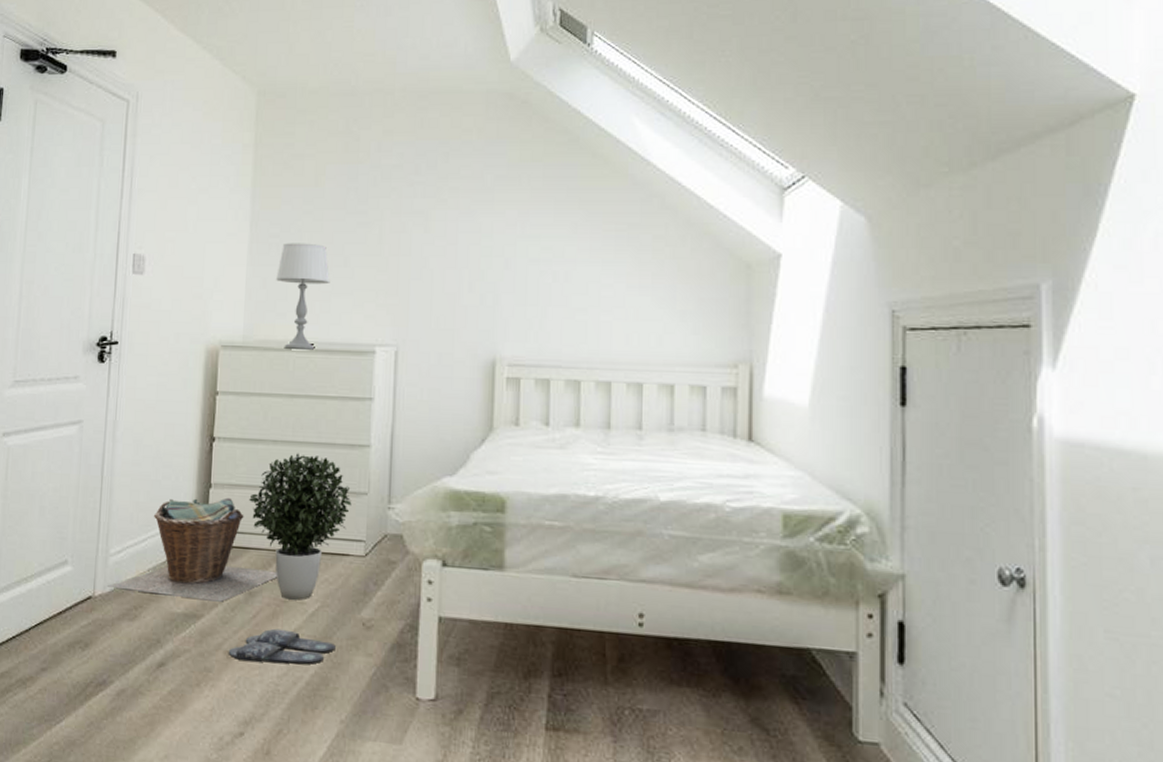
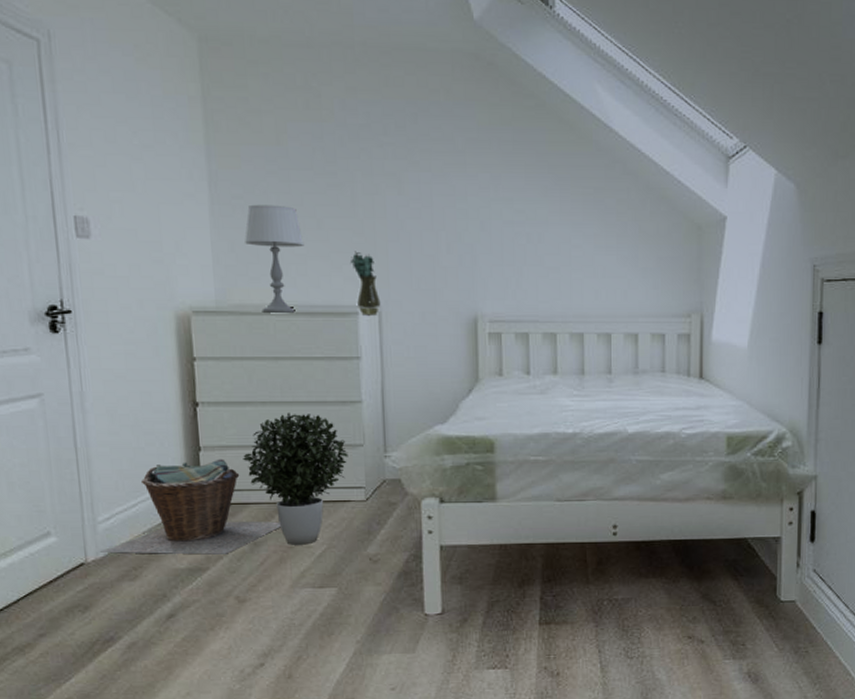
slippers: present [228,628,336,665] -> none [239,571,346,602]
vase: none [371,288,398,355] -> present [349,251,381,316]

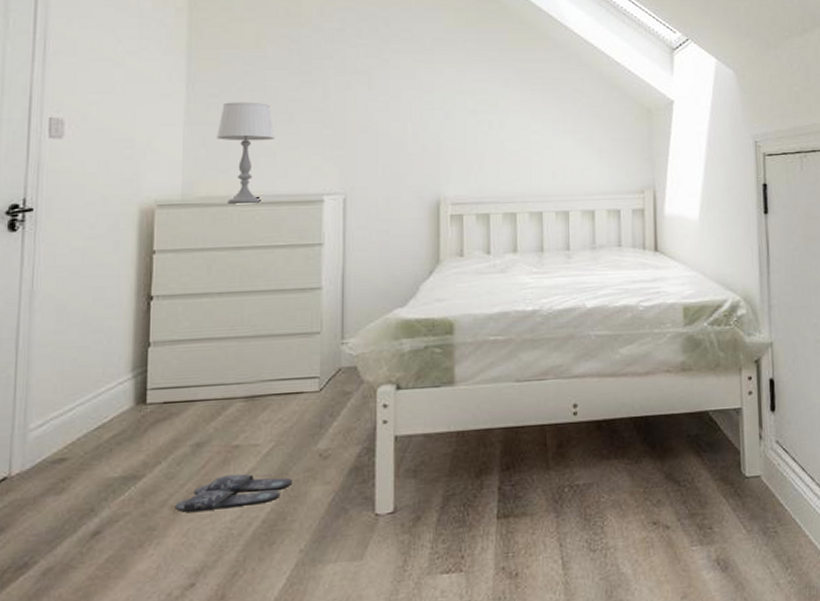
laundry basket: present [100,459,281,555] -> none [27,354,227,465]
slippers: none [239,571,346,602] -> present [174,473,292,512]
potted plant: present [243,413,348,545] -> none [194,302,304,444]
vase: present [349,251,381,316] -> none [318,142,346,203]

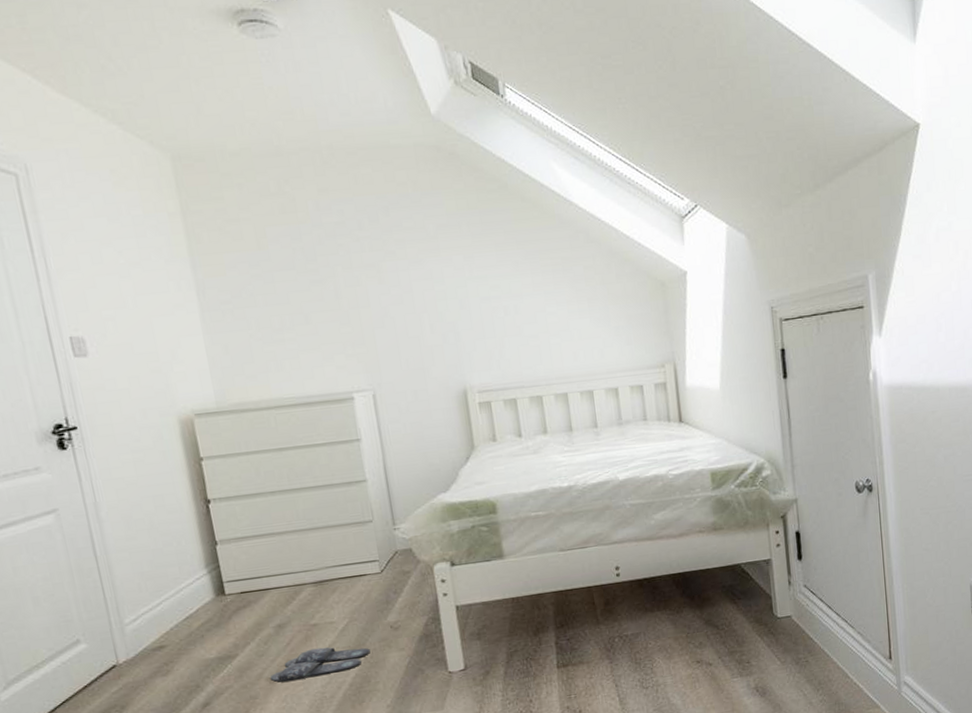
table lamp: present [217,102,275,205] -> none [237,305,295,409]

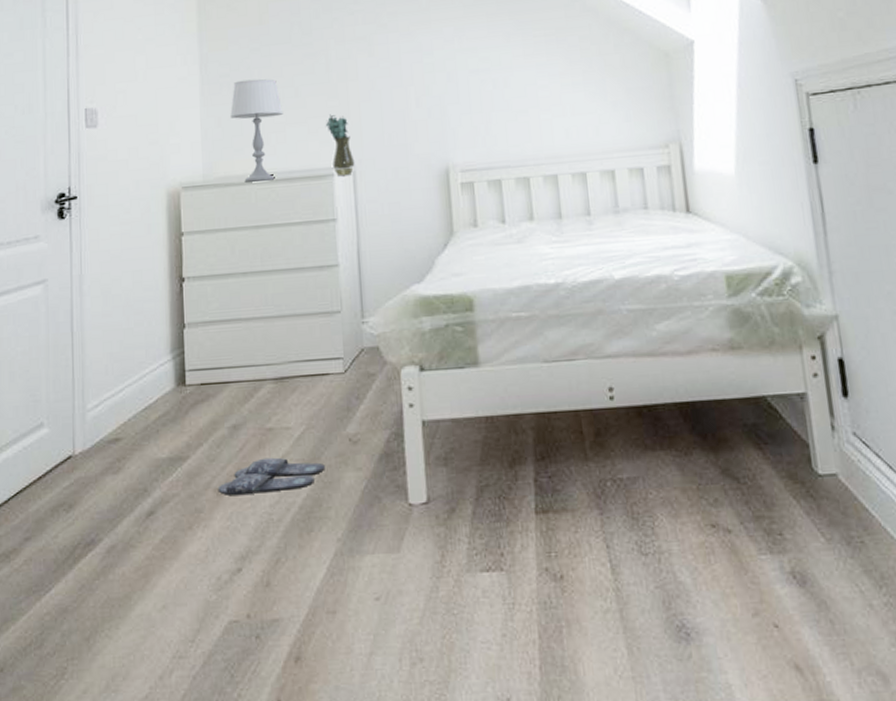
table lamp: none [237,305,295,409] -> present [230,78,284,184]
vase: none [340,340,375,400] -> present [325,114,355,177]

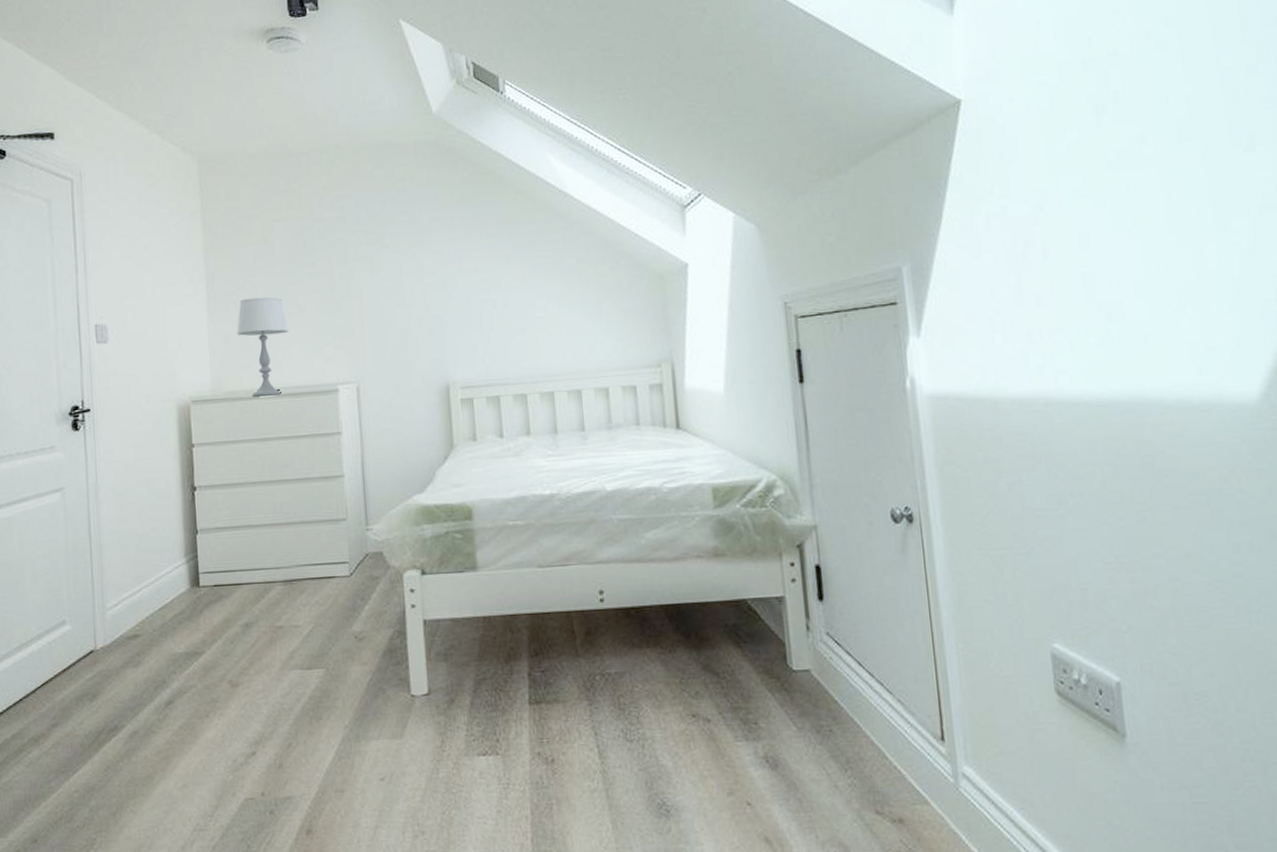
slippers: present [218,457,325,495] -> none [232,652,333,687]
vase: present [325,114,355,177] -> none [329,332,359,392]

